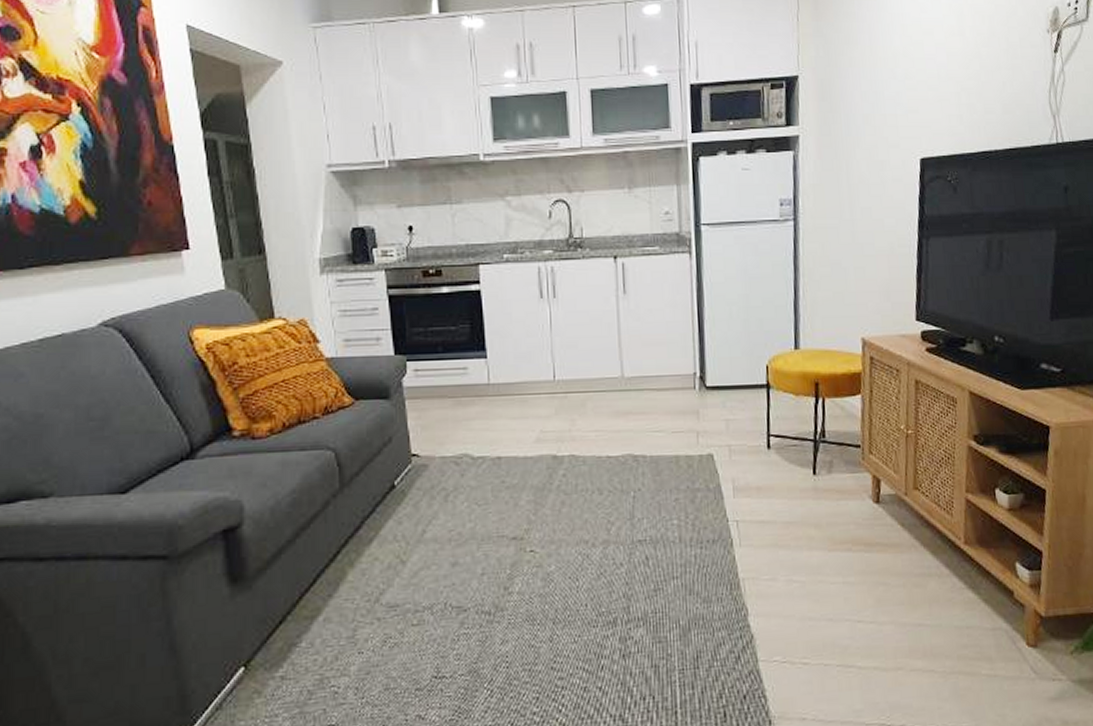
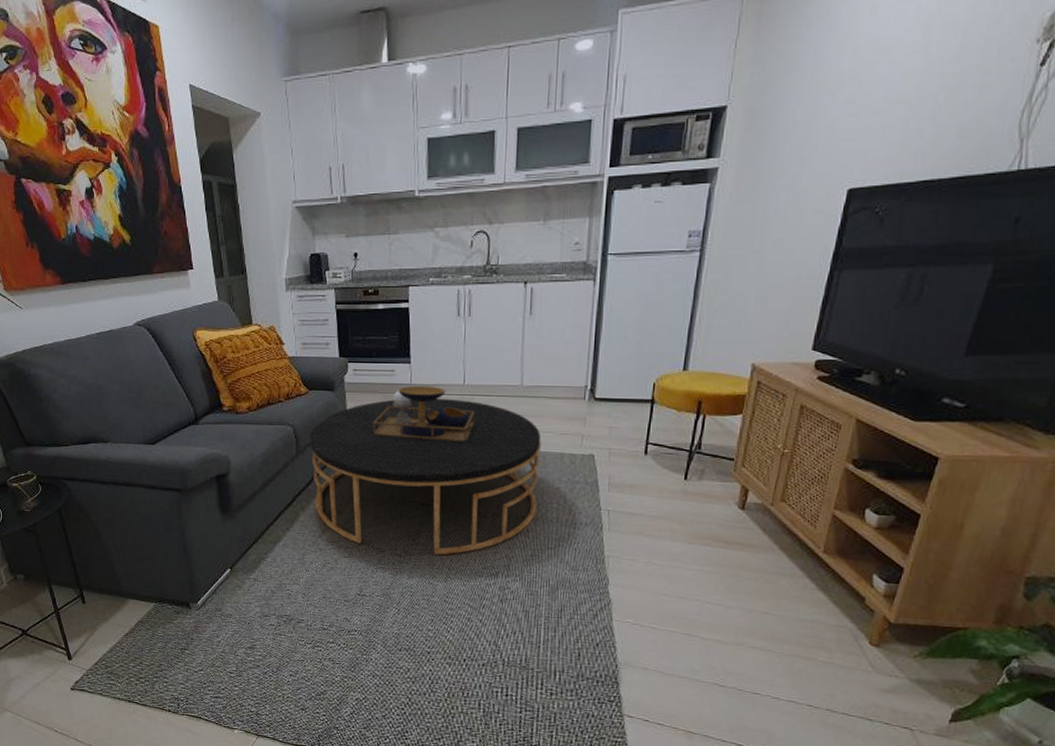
coffee table: none [358,384,655,606] -> present [309,385,541,555]

